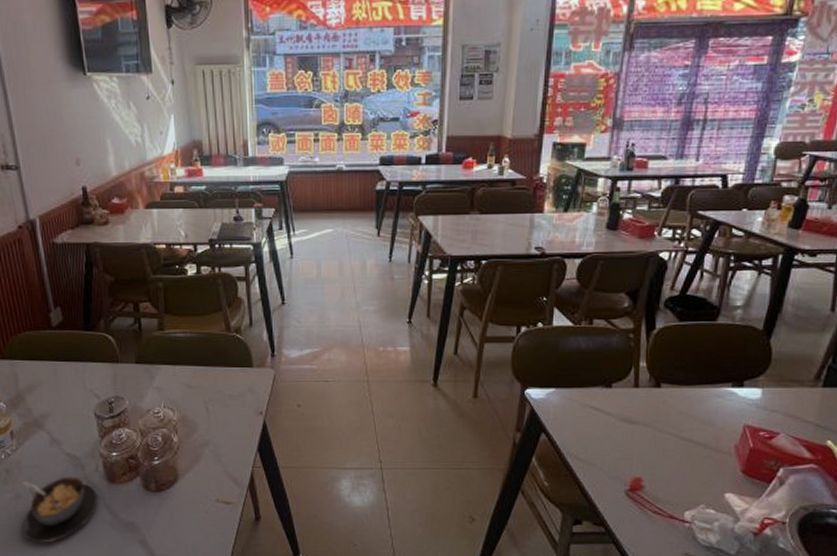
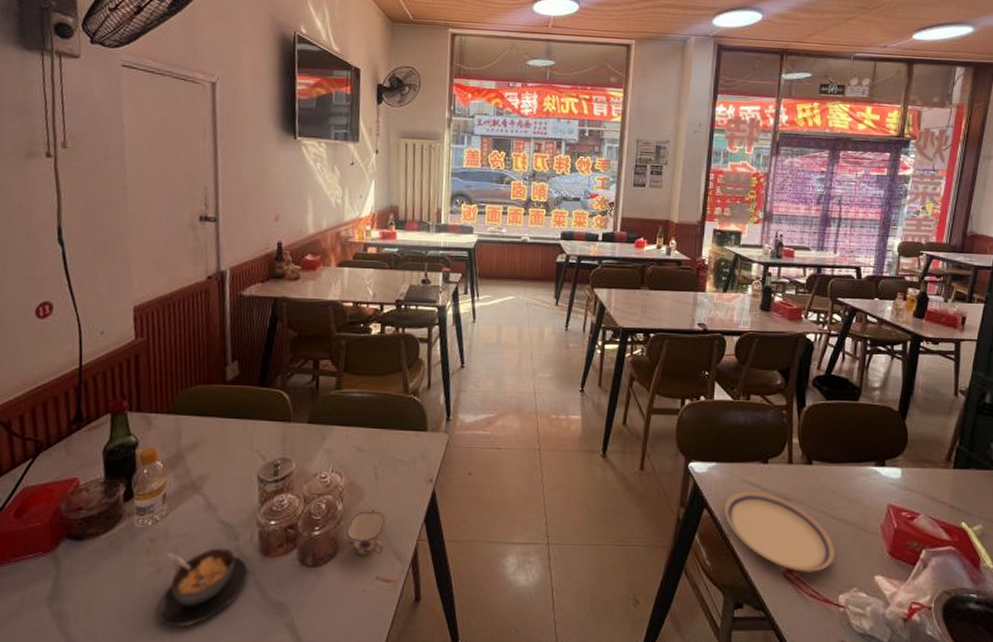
teacup: none [184,442,222,482] -> present [346,511,386,556]
plate: none [562,415,682,492] -> present [723,491,834,574]

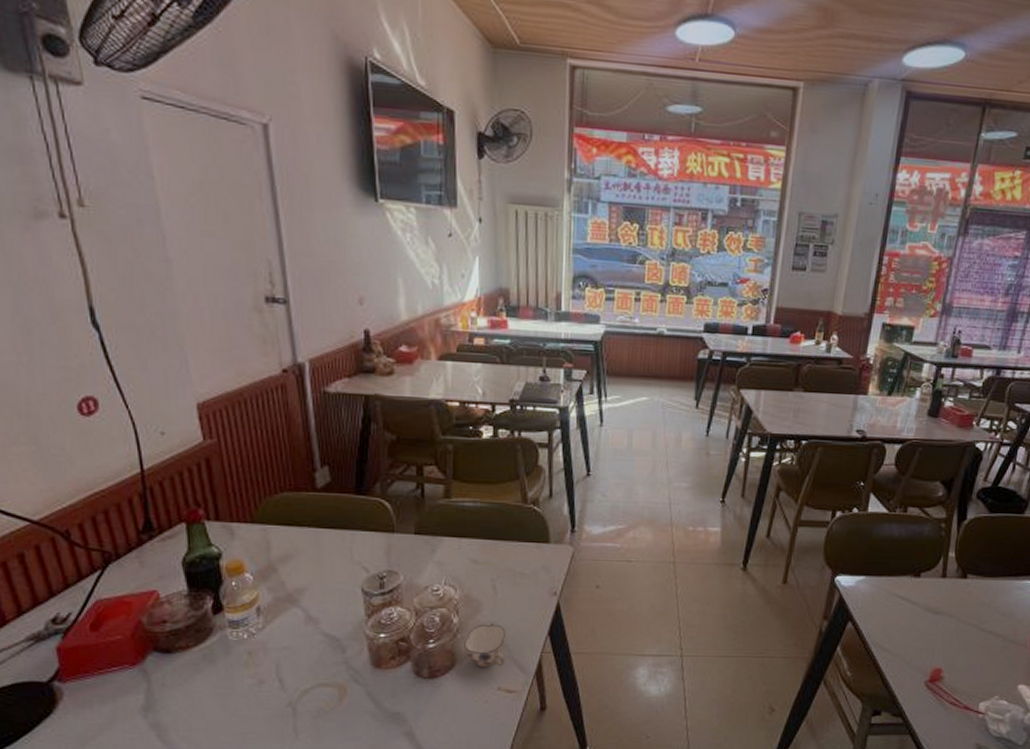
soup bowl: present [156,548,249,627] -> none [263,660,360,736]
plate: present [723,491,834,574] -> none [868,604,981,683]

